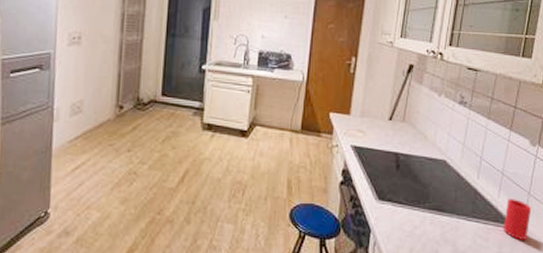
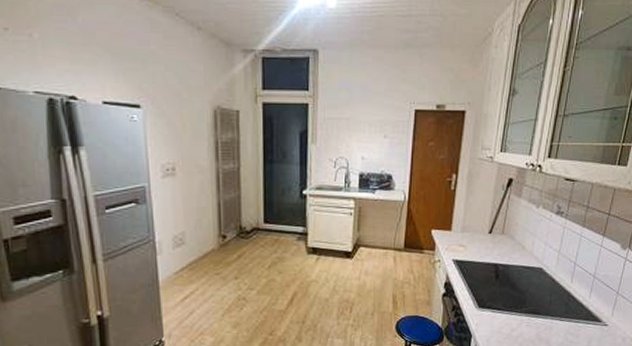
cup: present [503,199,532,240] -> none [592,298,619,334]

